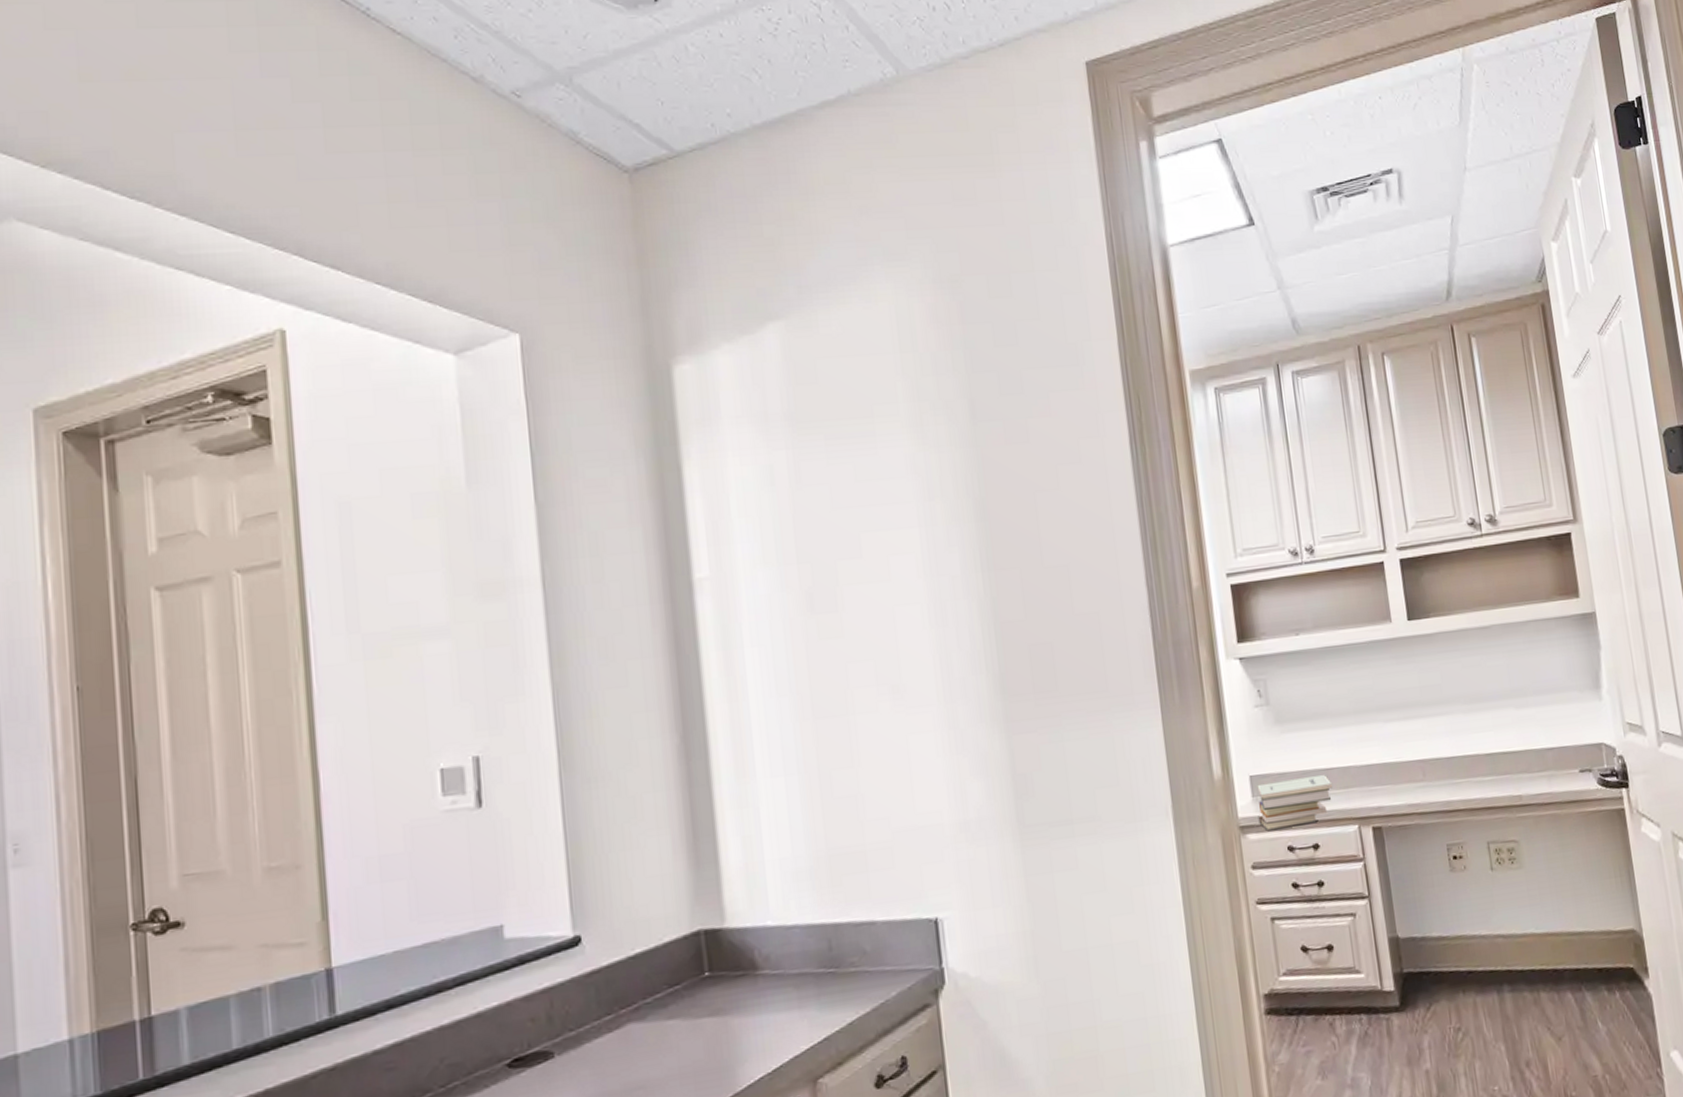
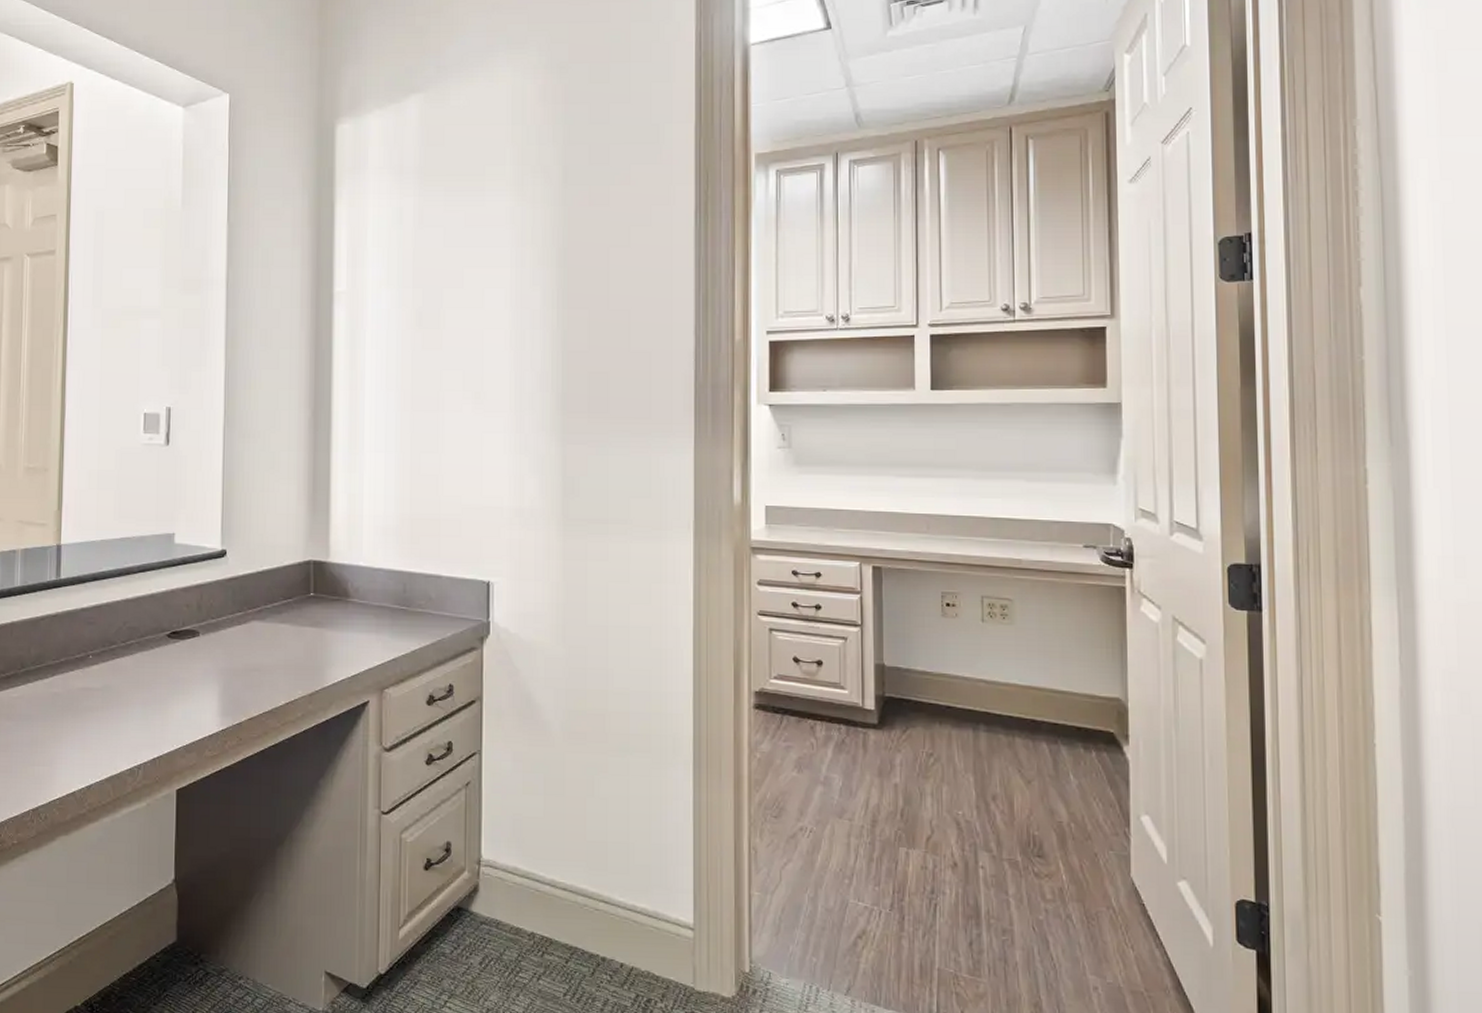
books: present [1257,775,1333,832] -> none [769,514,841,556]

